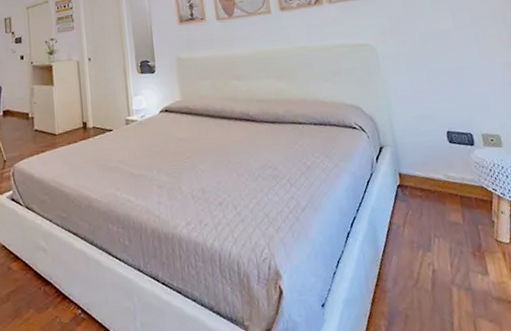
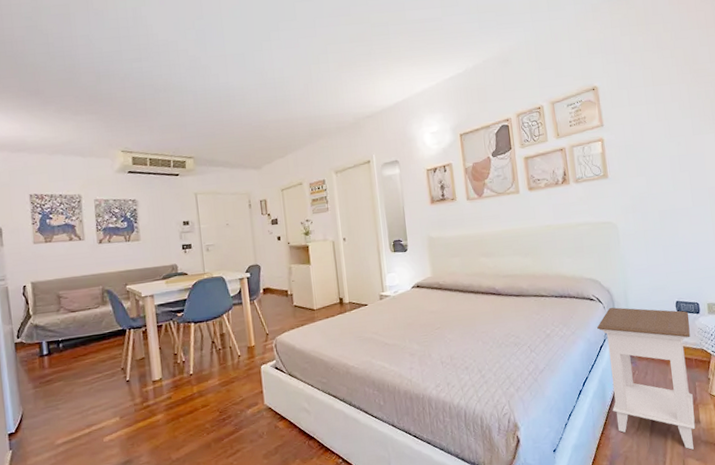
nightstand: none [362,136,485,308] -> present [597,307,696,450]

